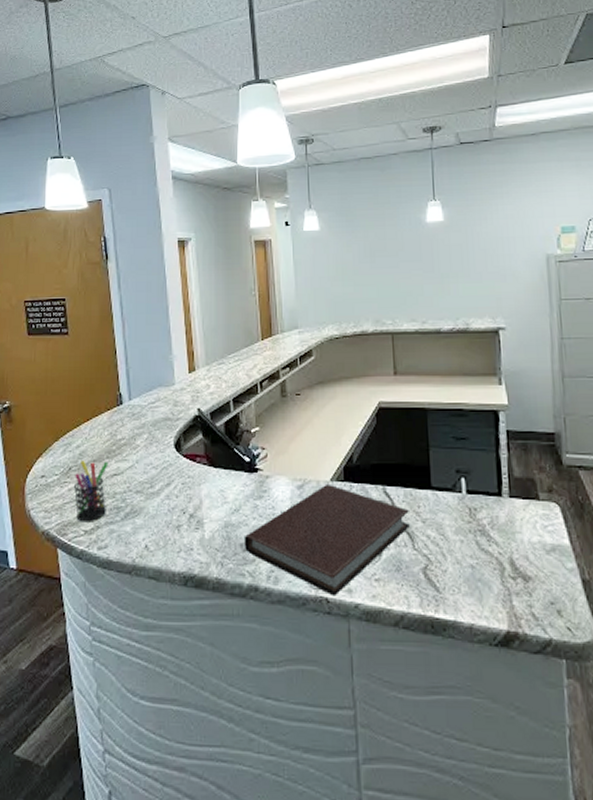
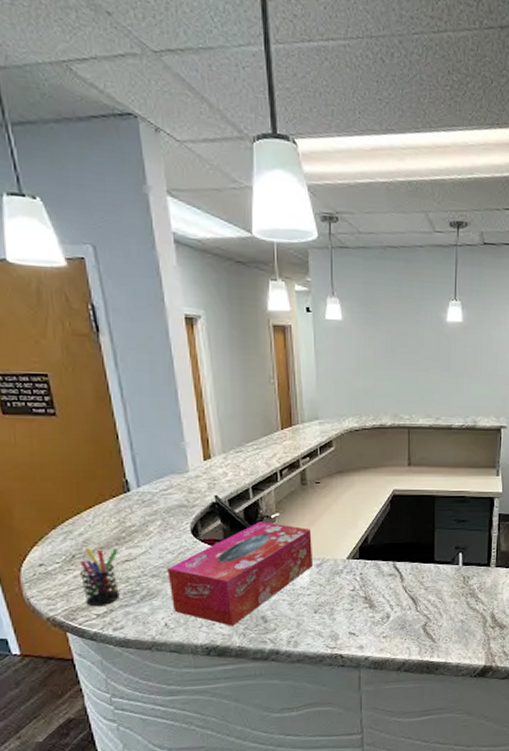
tissue box: none [150,436,295,553] -> present [167,521,314,626]
notebook: present [244,485,410,596] -> none [265,562,414,653]

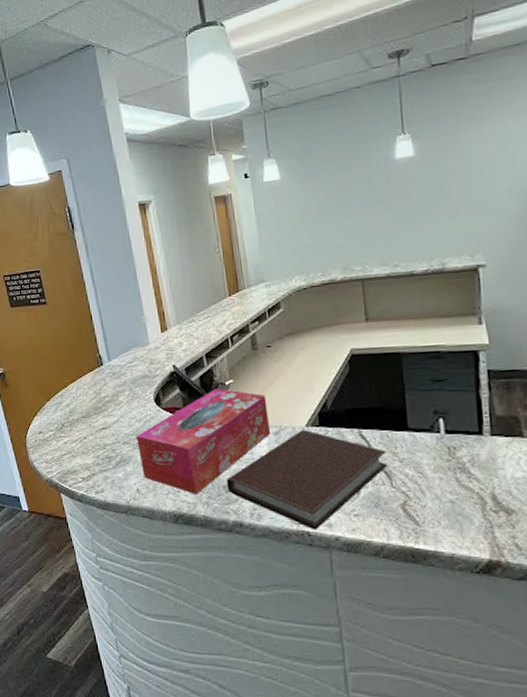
pen holder: present [79,547,120,607] -> none [68,416,99,471]
notebook: none [265,562,414,653] -> present [226,430,387,530]

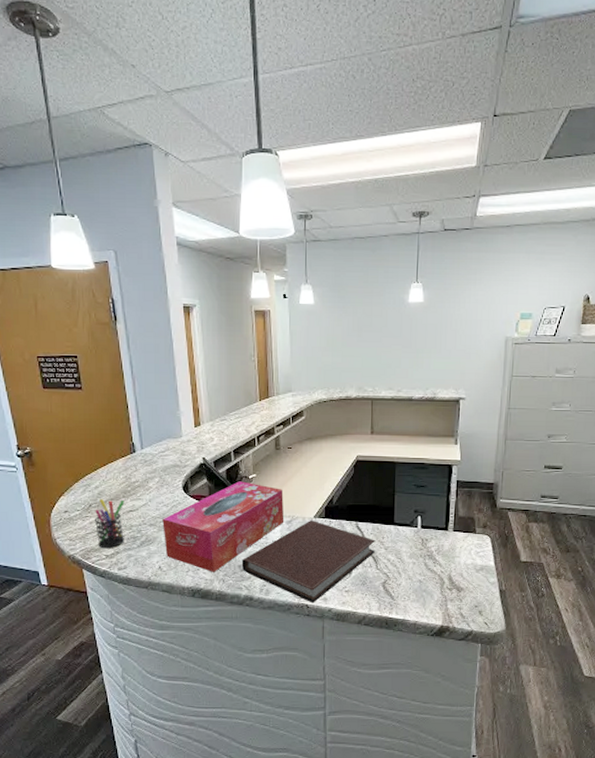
pen holder: none [68,416,99,471] -> present [94,498,125,549]

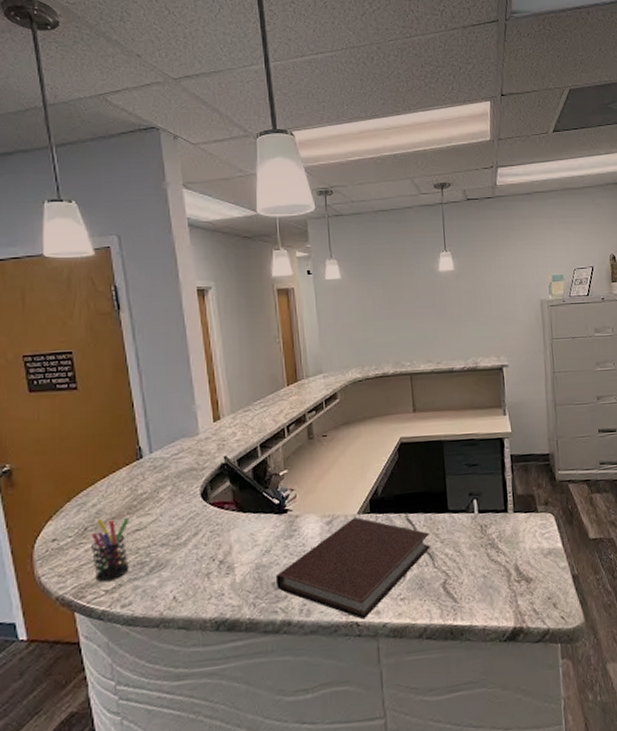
tissue box: present [162,481,284,572] -> none [177,480,324,596]

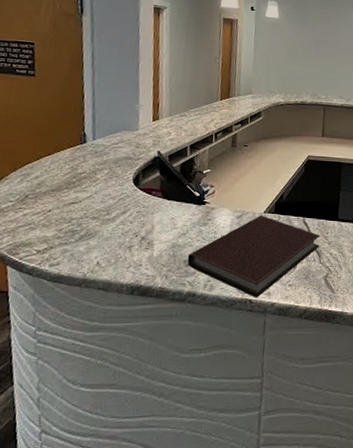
pen holder: present [90,518,130,583] -> none [28,189,67,243]

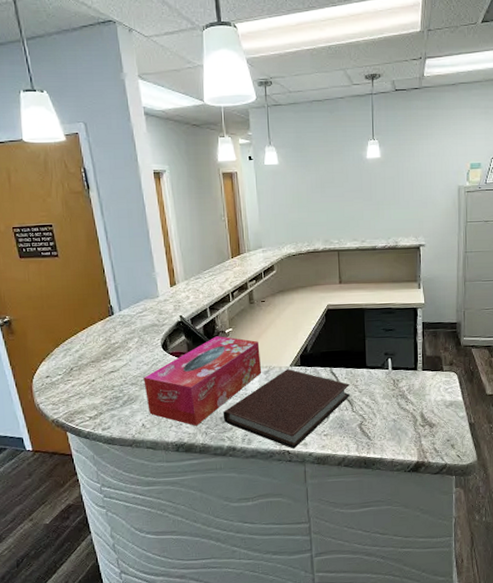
tissue box: none [106,176,236,268] -> present [143,336,262,426]

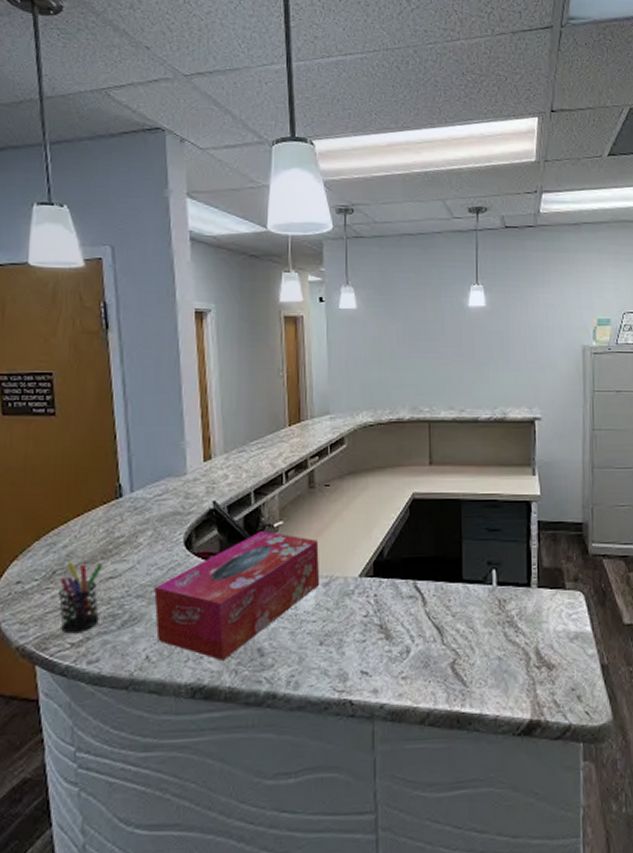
pen holder: none [76,361,107,411] -> present [57,561,103,634]
notebook: present [223,369,350,449] -> none [261,581,439,698]

